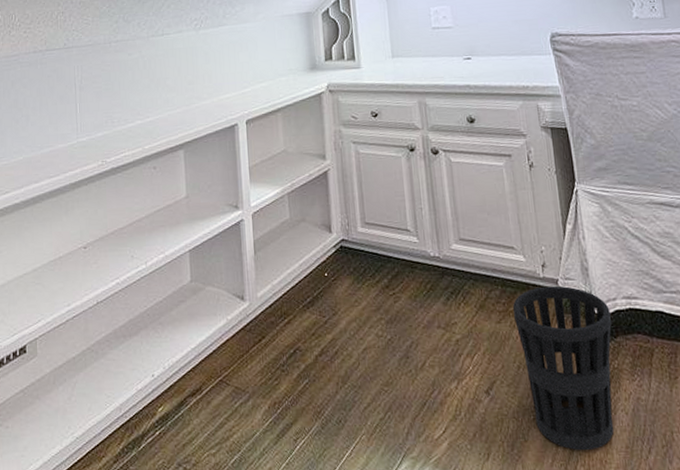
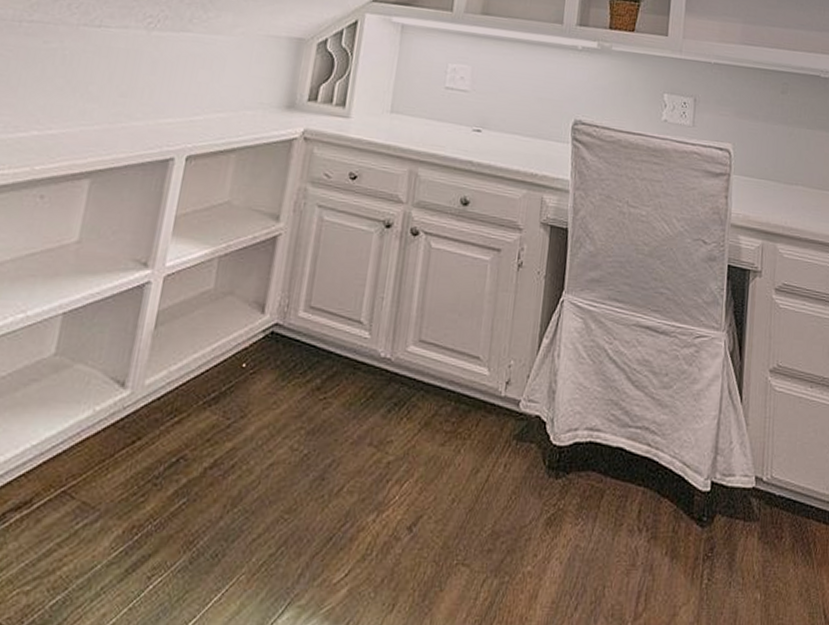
wastebasket: present [512,285,614,451] -> none [458,407,569,605]

